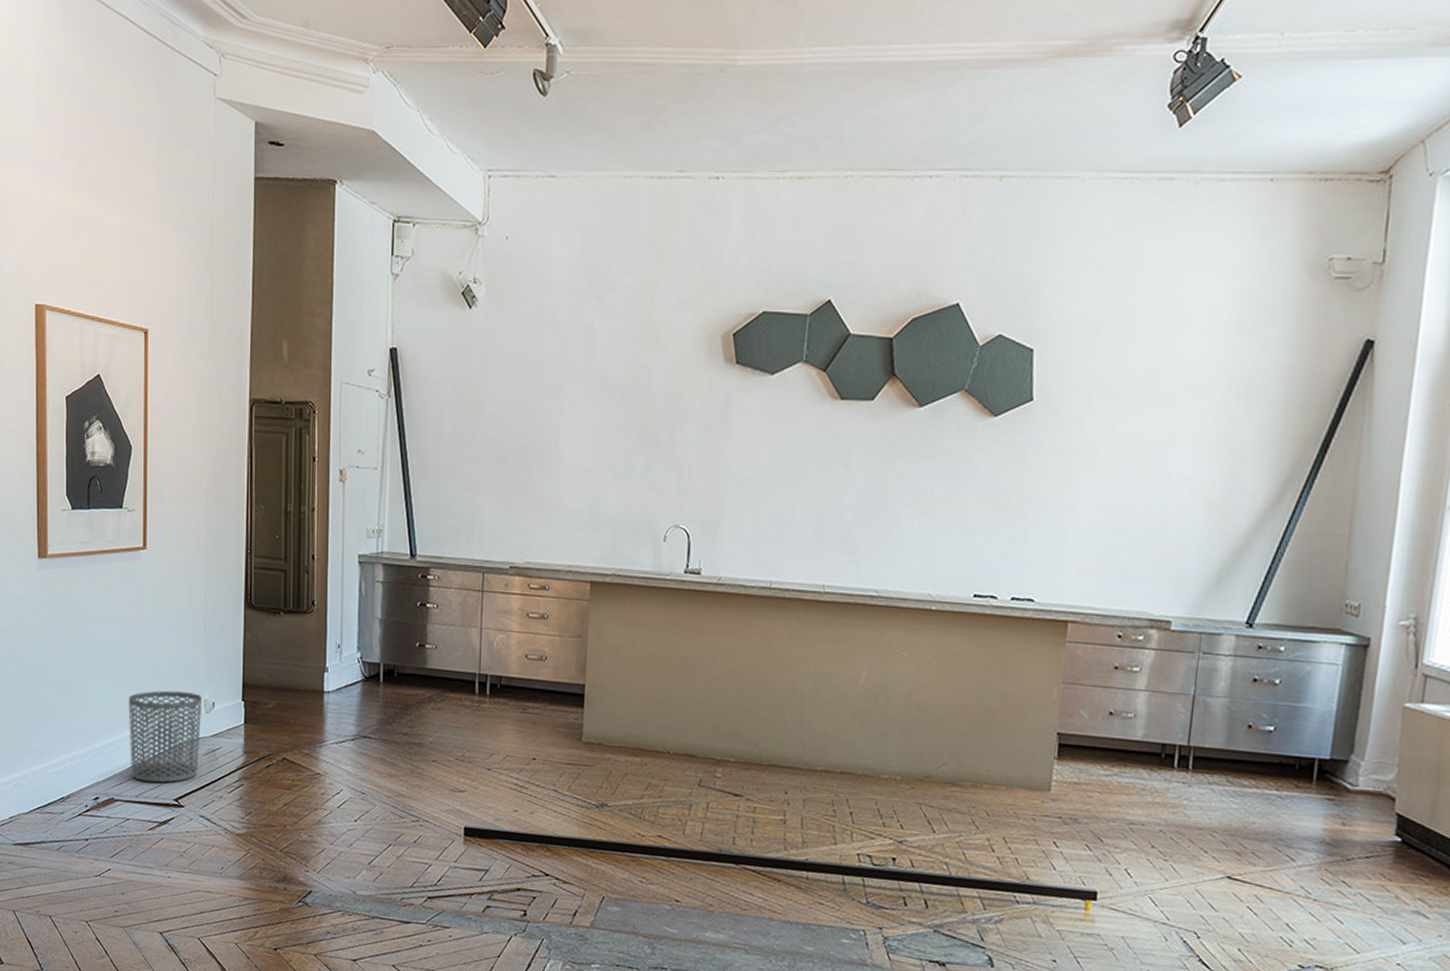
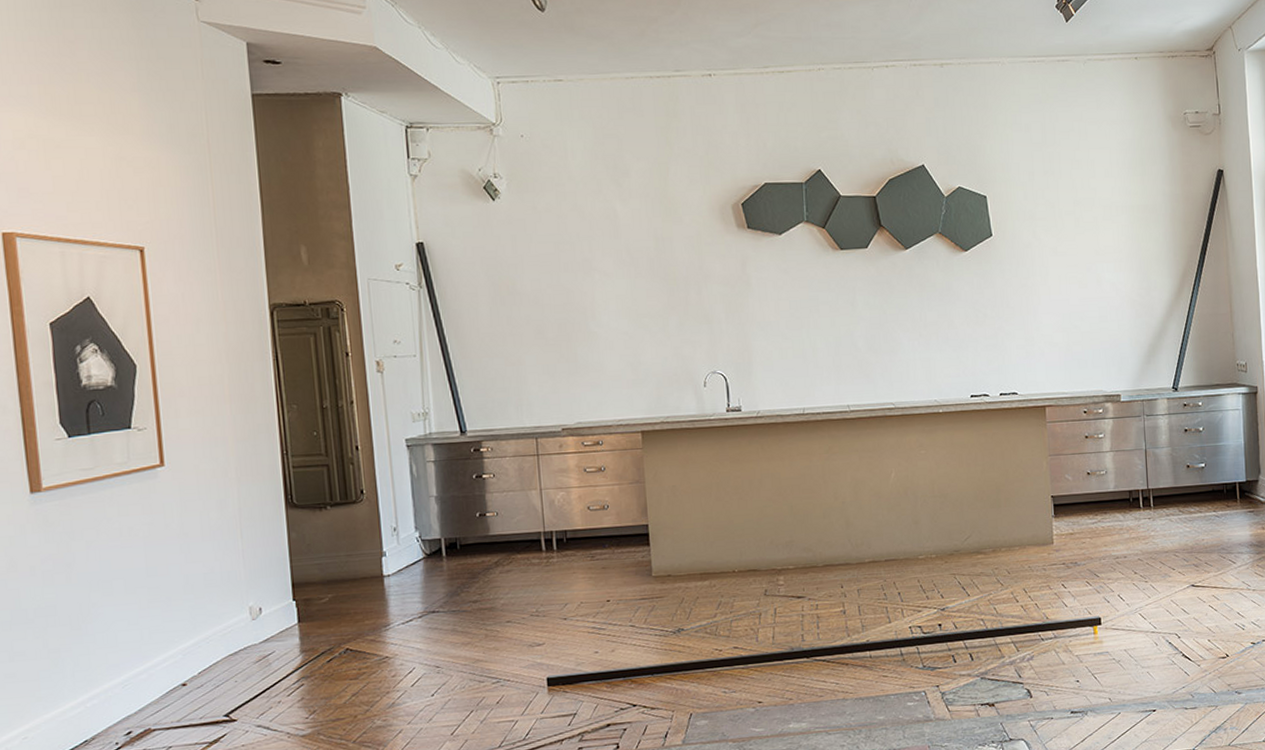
waste bin: present [128,690,203,783] -> none [157,601,249,704]

